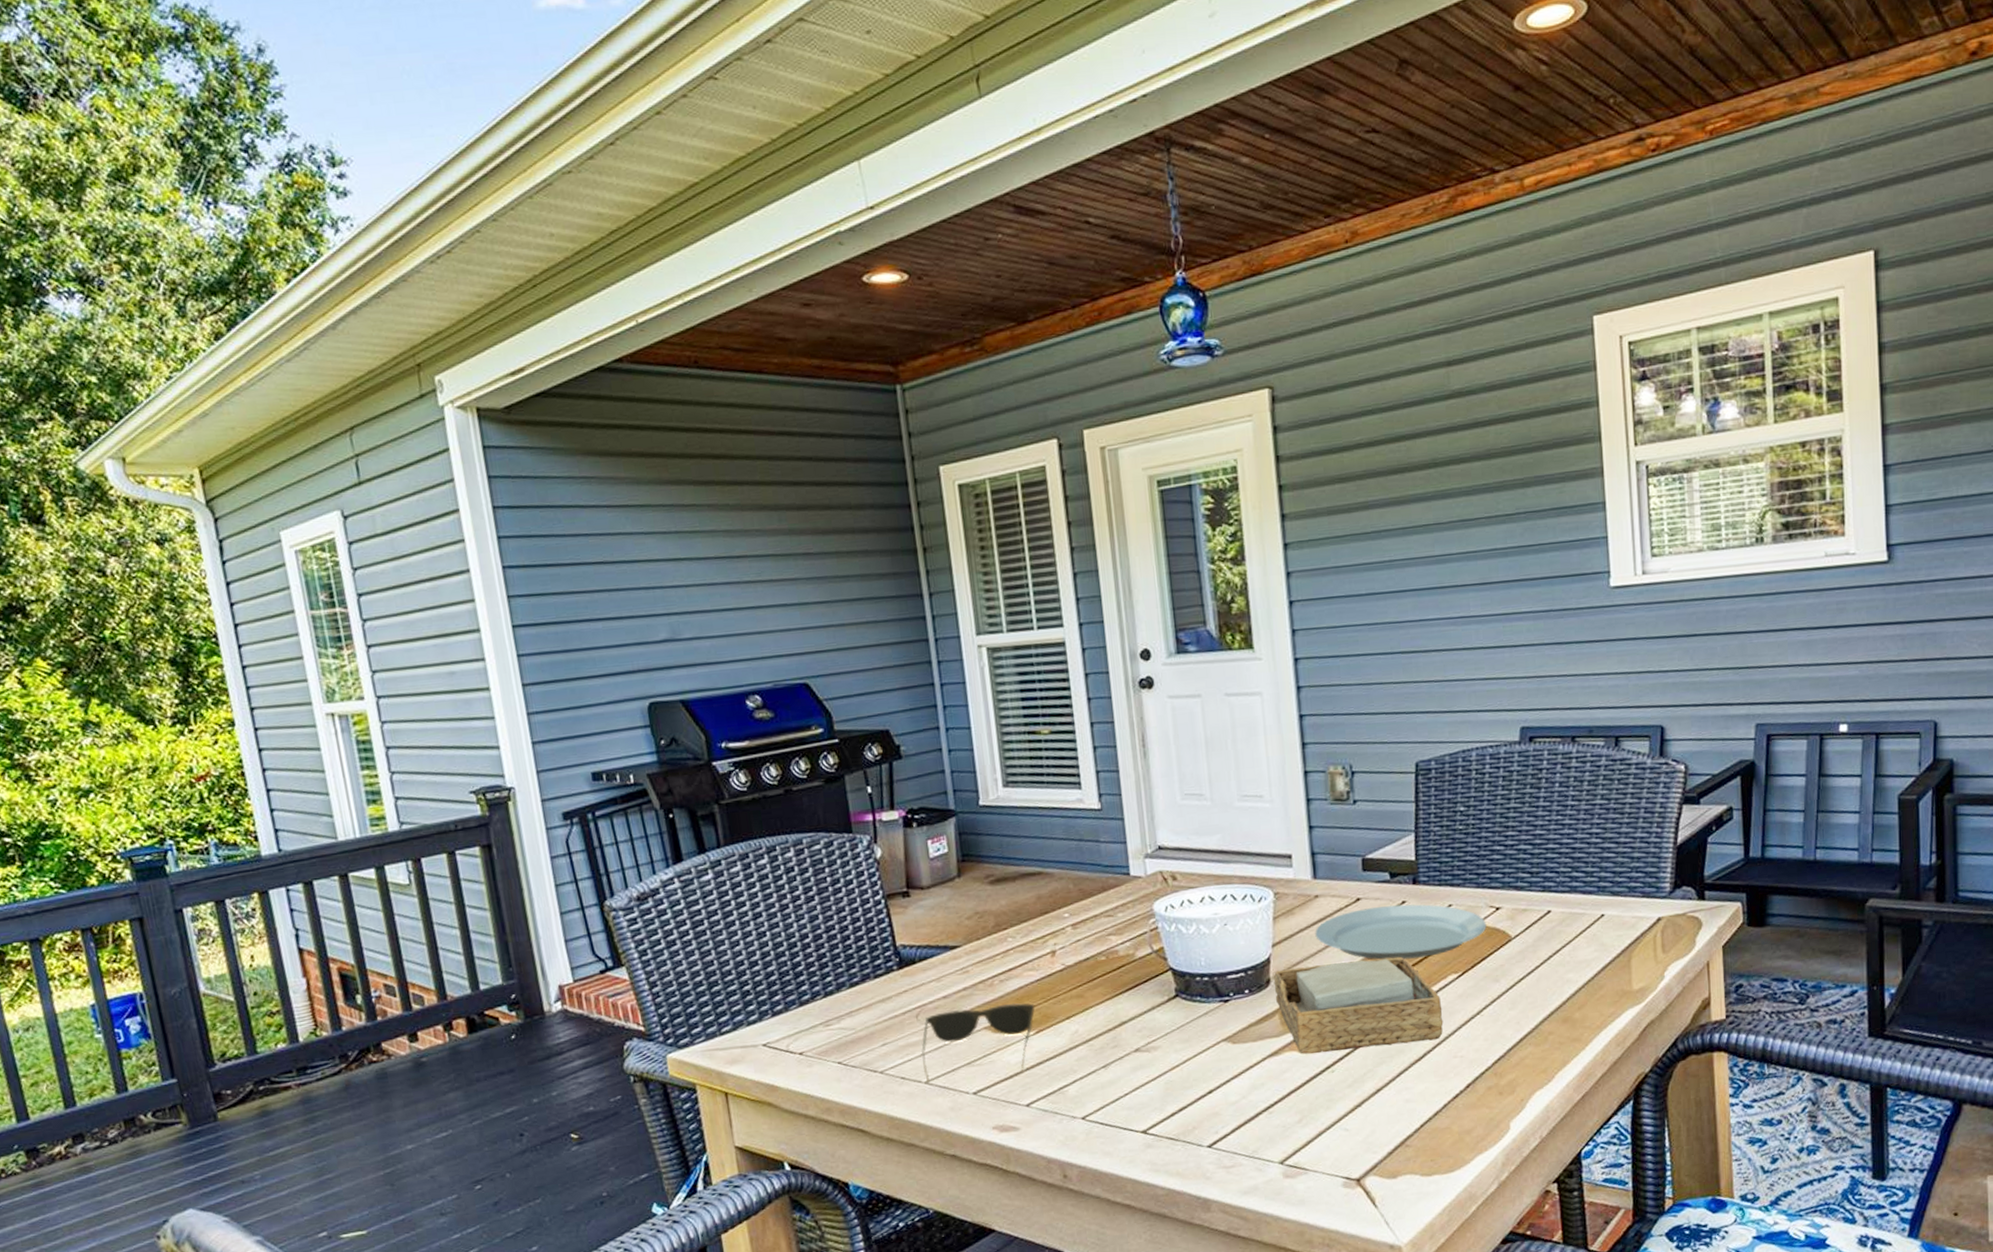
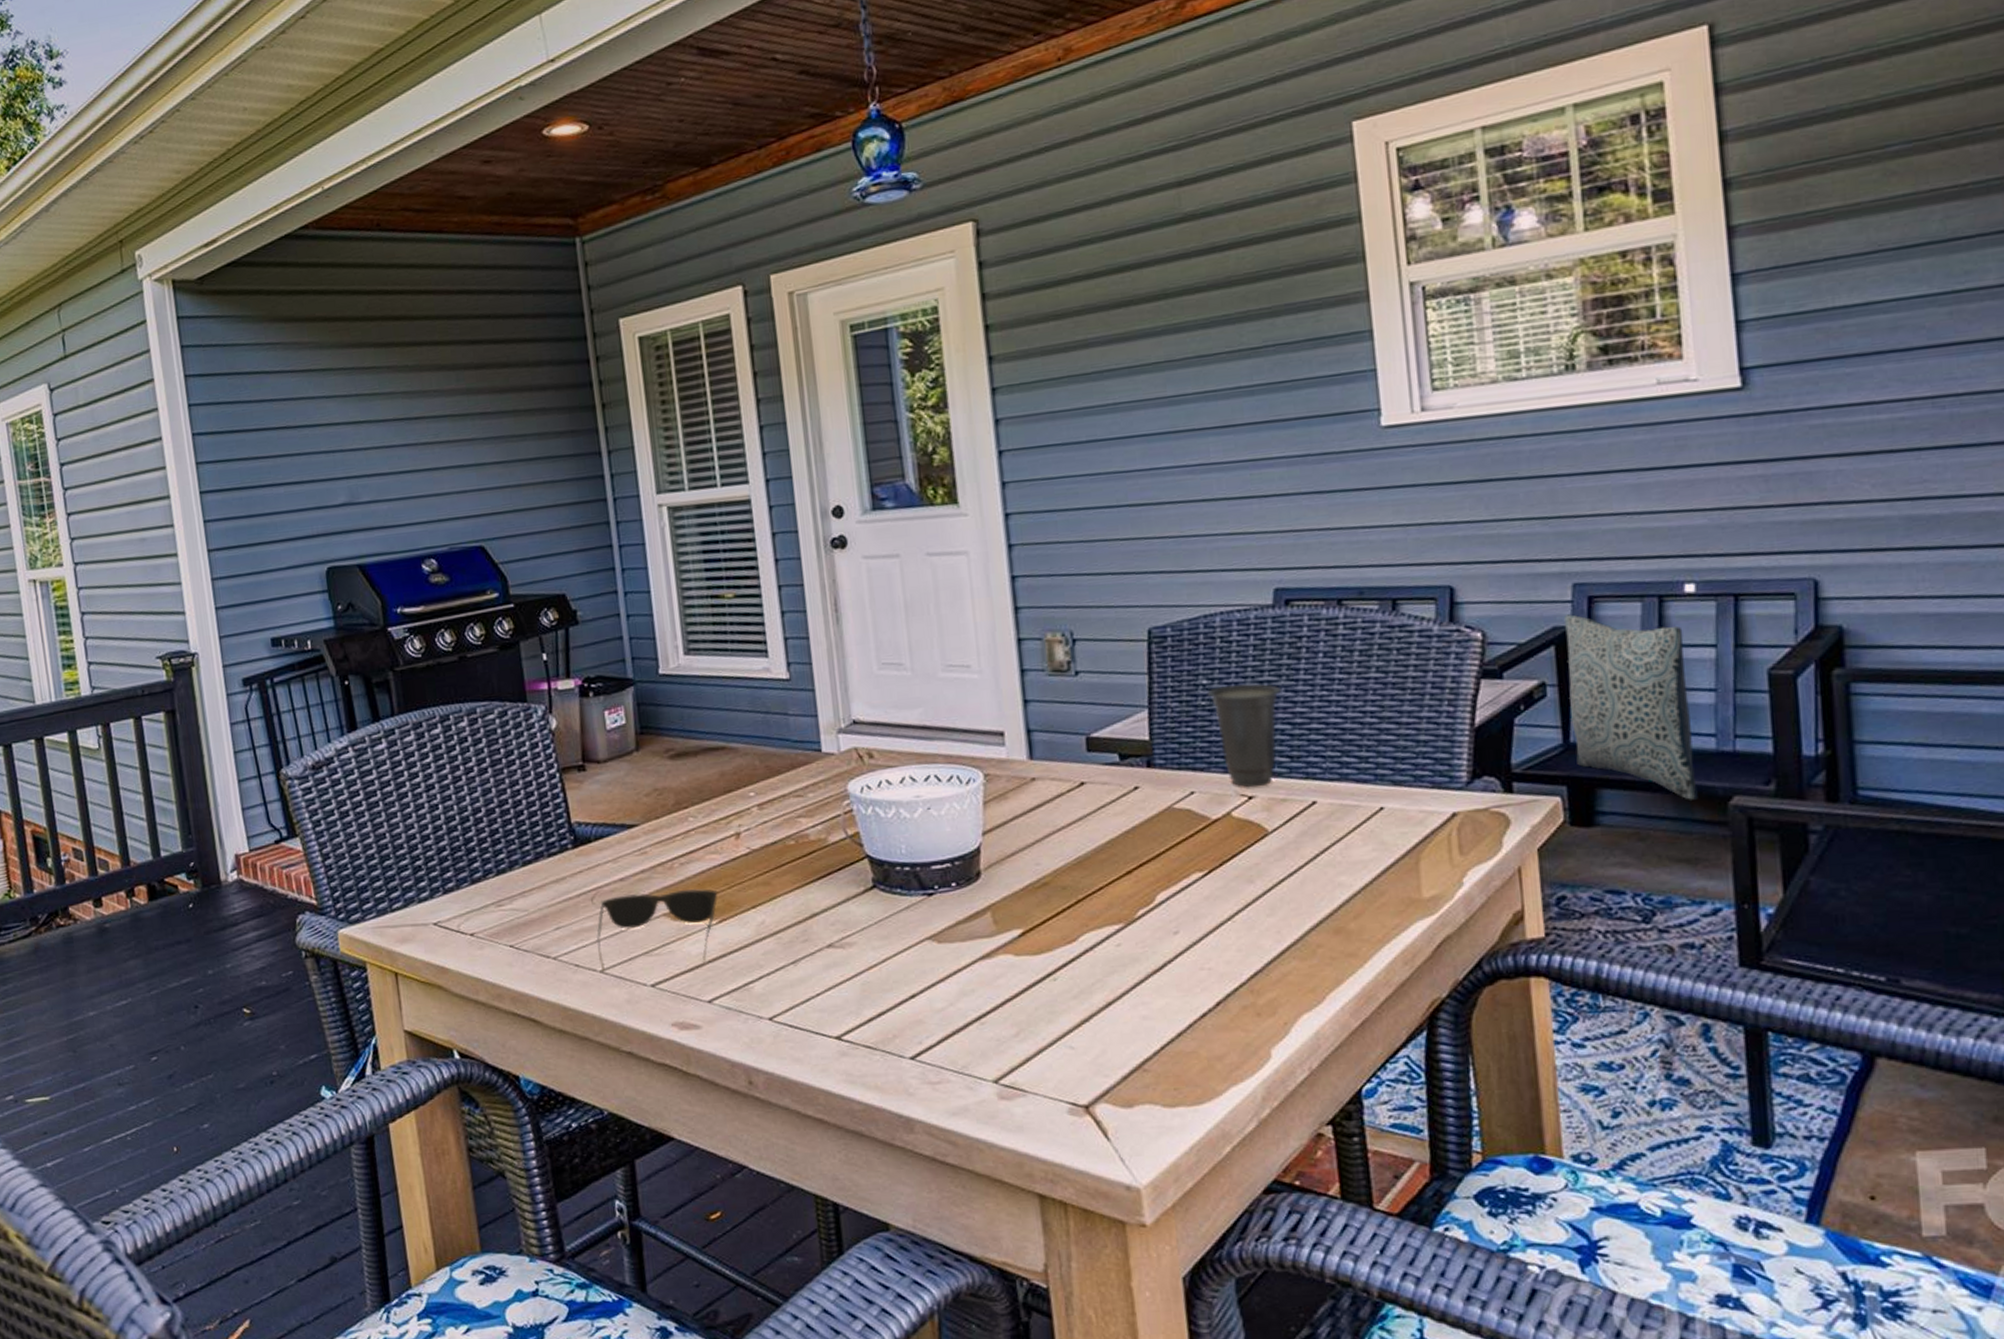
napkin holder: present [1274,956,1444,1054] -> none [984,850,1187,958]
plate: present [1315,904,1487,960] -> none [1032,790,1237,854]
cup: none [1464,809,1524,900] -> present [1207,683,1281,788]
pillow: none [1749,750,1843,903] -> present [1564,614,1698,800]

